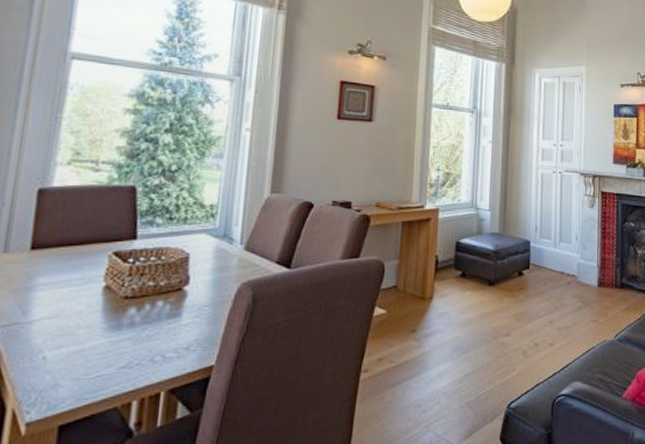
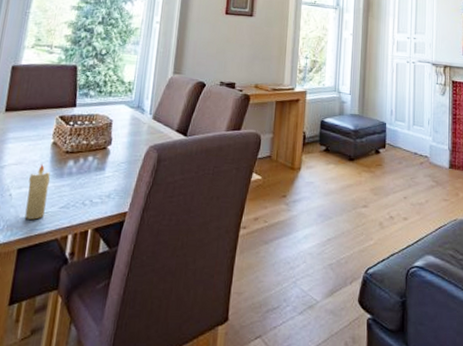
candle: none [67,313,103,387] -> present [24,163,51,220]

